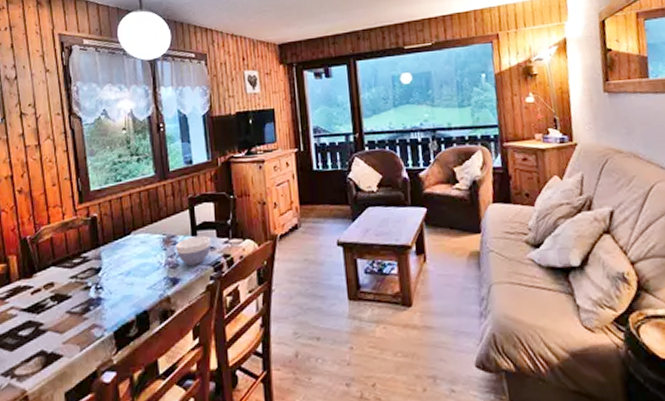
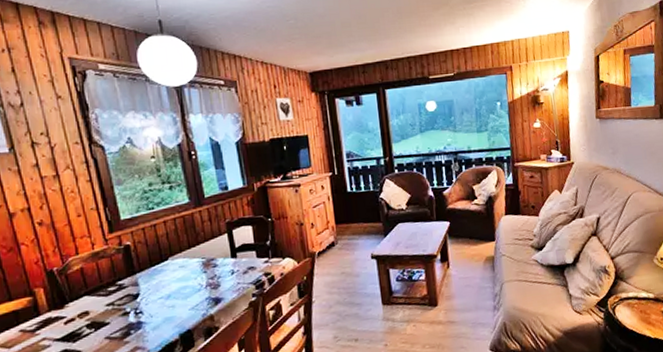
bowl: present [176,235,212,265] -> none [216,256,252,285]

